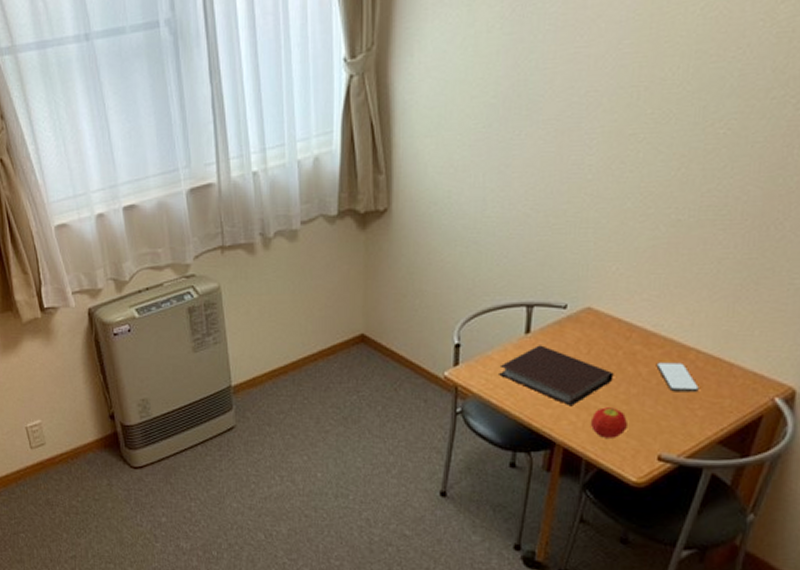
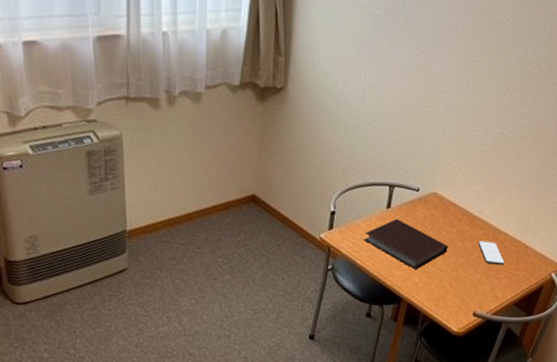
fruit: present [590,407,629,438] -> none [428,272,456,297]

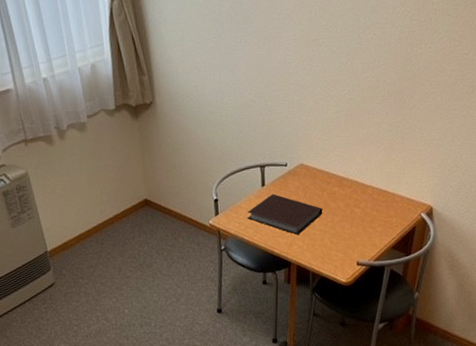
smartphone: present [478,240,505,266] -> none [348,196,376,216]

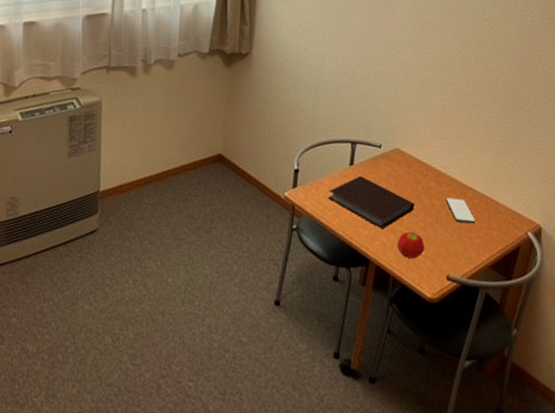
fruit: none [311,232,336,255] -> present [396,232,425,259]
smartphone: none [348,196,376,216] -> present [445,197,476,224]

